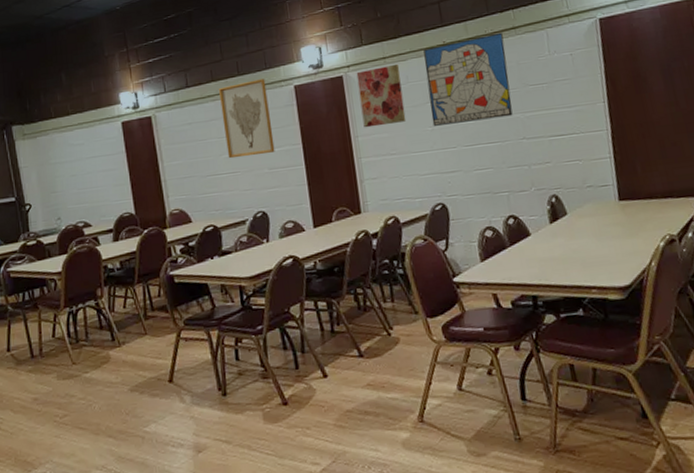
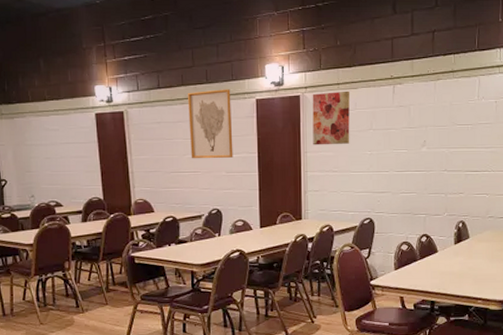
wall art: present [423,32,513,126] -> none [371,74,442,151]

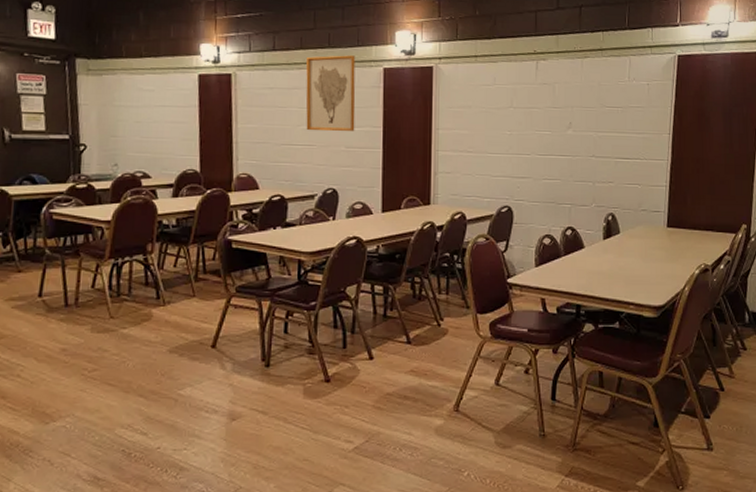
wall art: present [312,90,350,145] -> none [446,64,489,123]

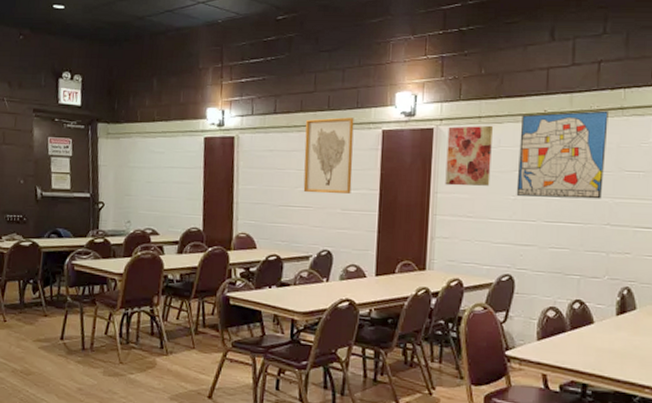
wall art: none [446,64,489,123] -> present [445,125,494,186]
wall art: none [512,51,590,133] -> present [516,110,608,199]

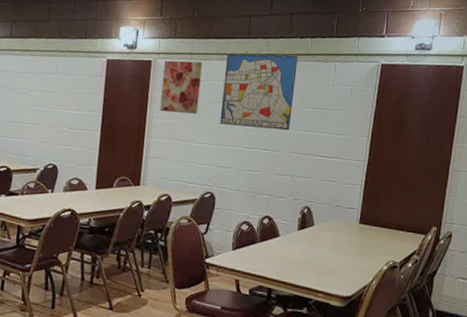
wall art: present [303,117,354,194] -> none [33,45,83,114]

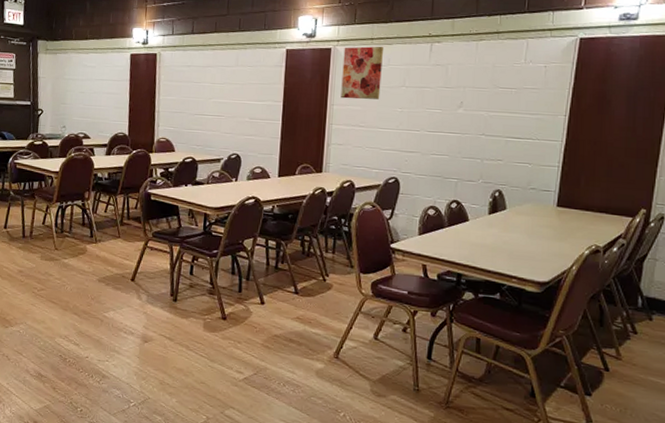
wall art: present [219,54,298,131] -> none [403,34,486,113]

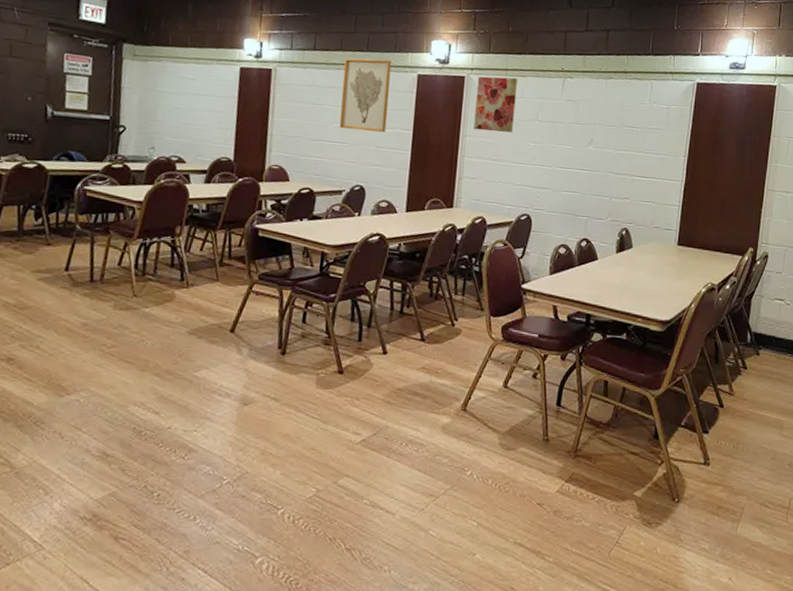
wall art: none [216,38,262,105] -> present [339,58,392,132]

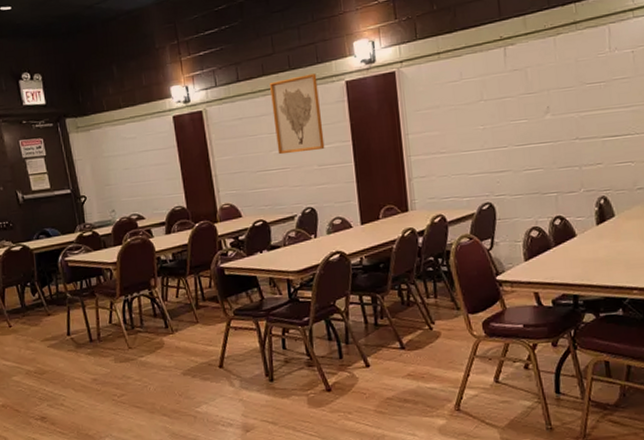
wall art: present [473,76,518,133] -> none [409,59,458,126]

